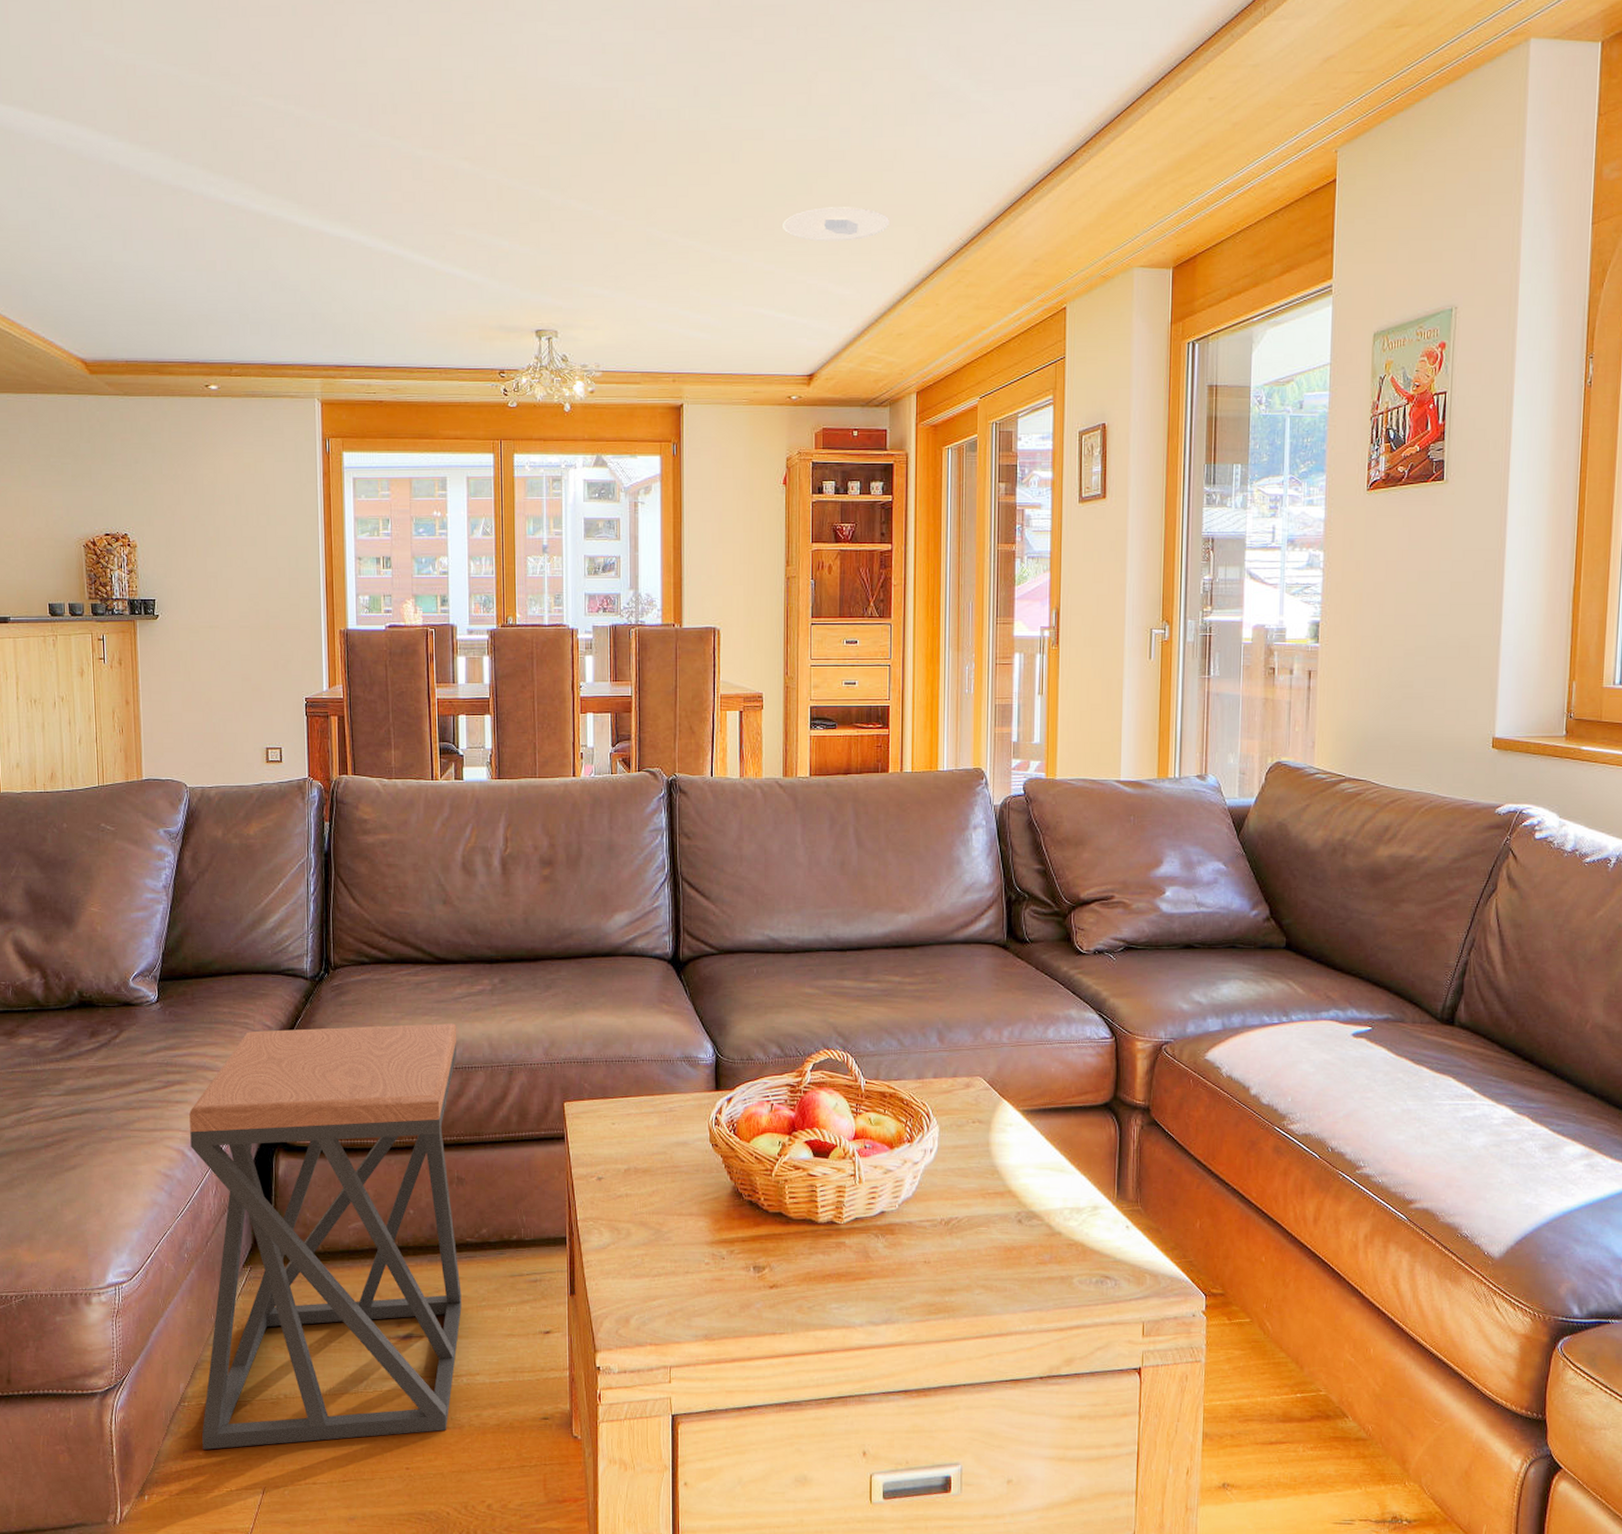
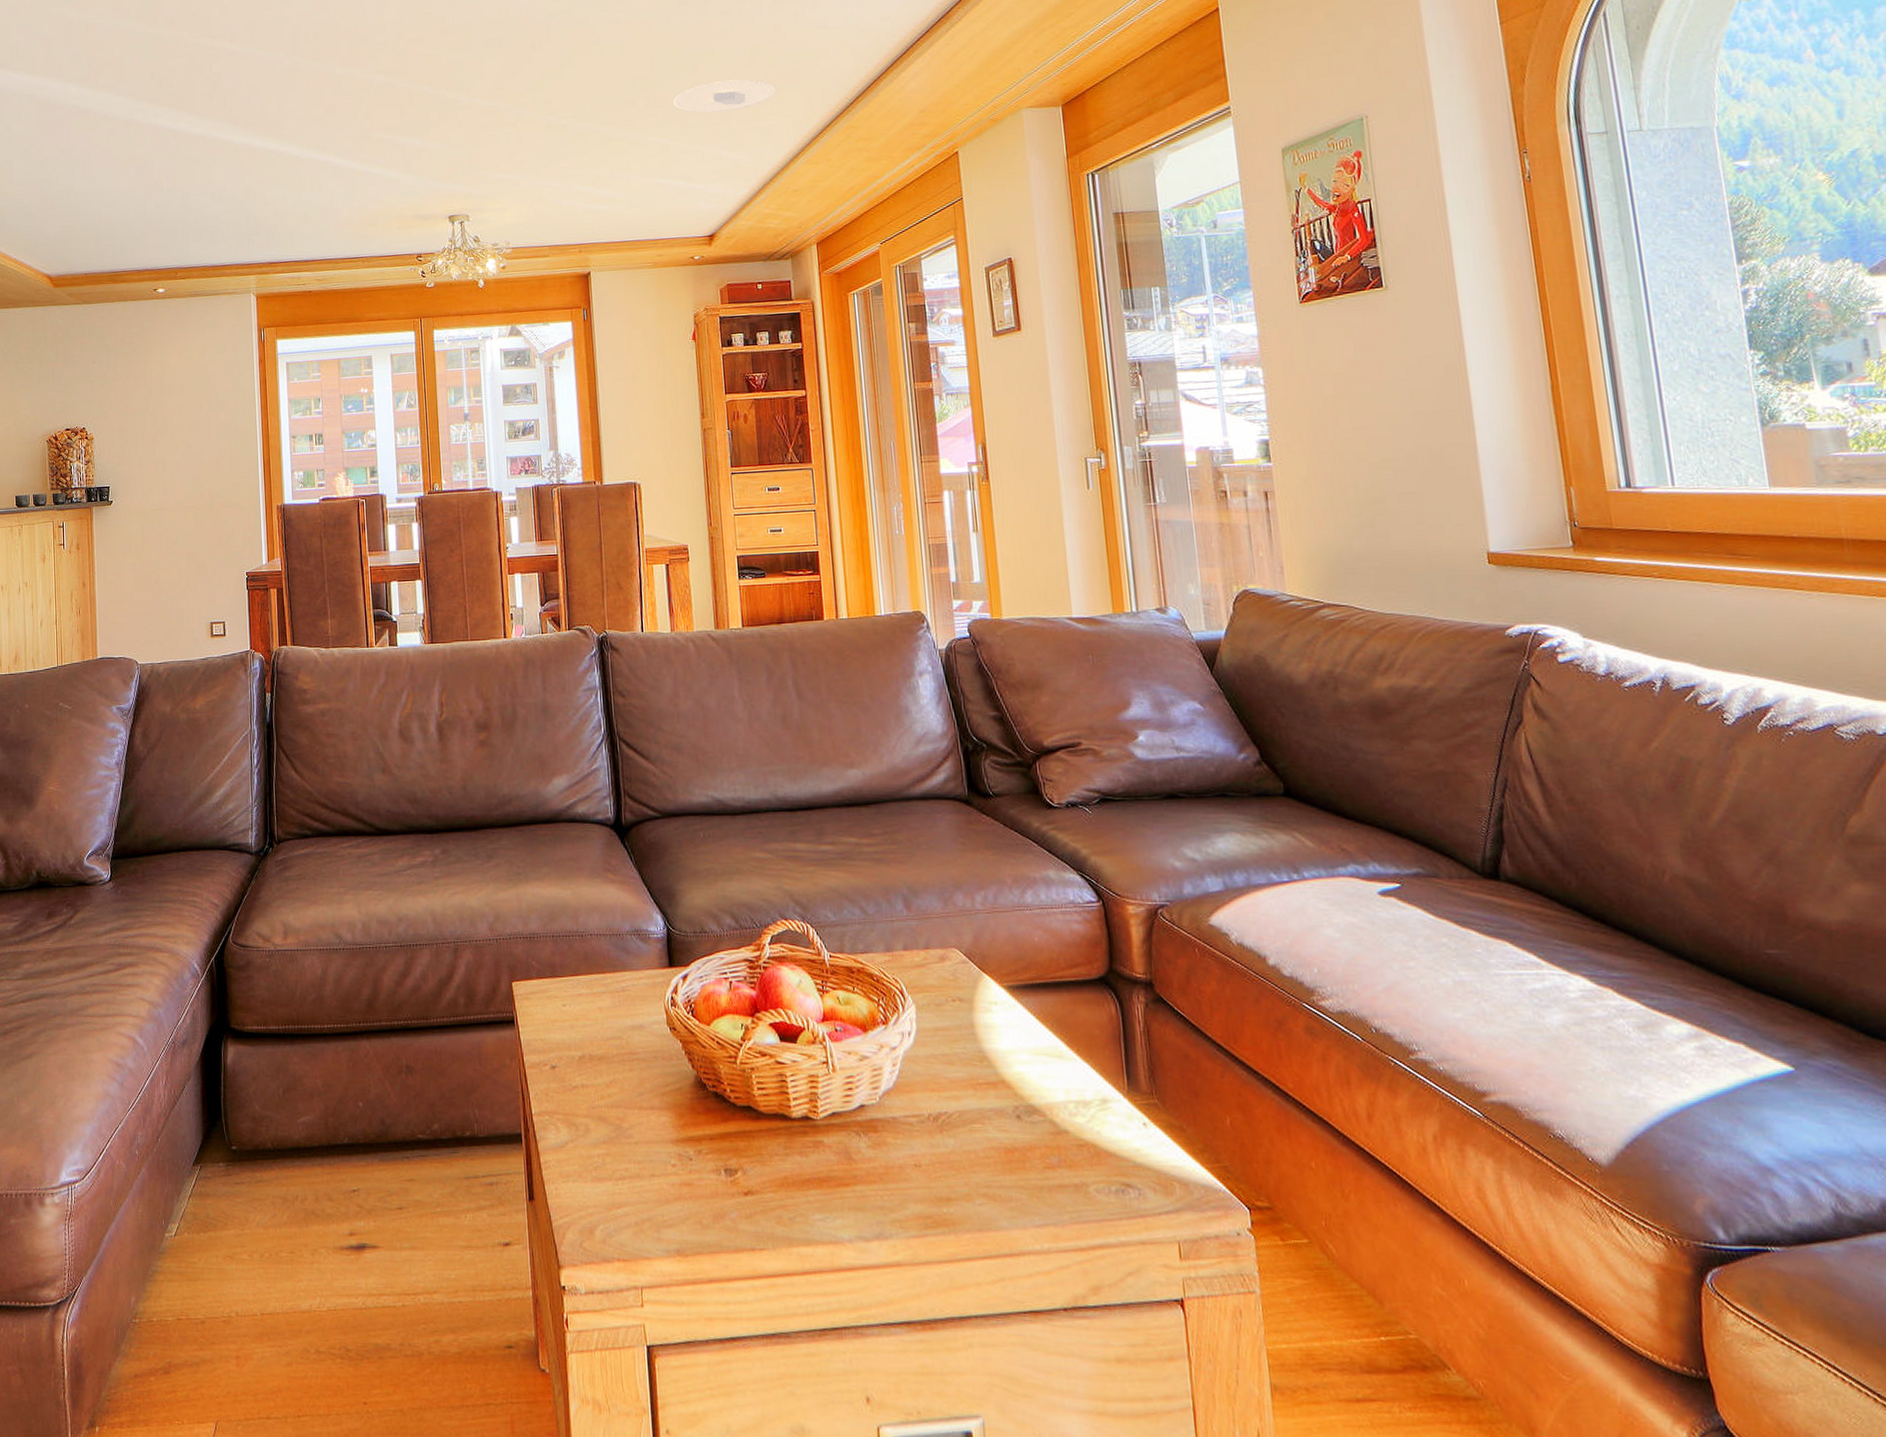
stool: present [189,1023,462,1450] -> none [140,898,416,1375]

